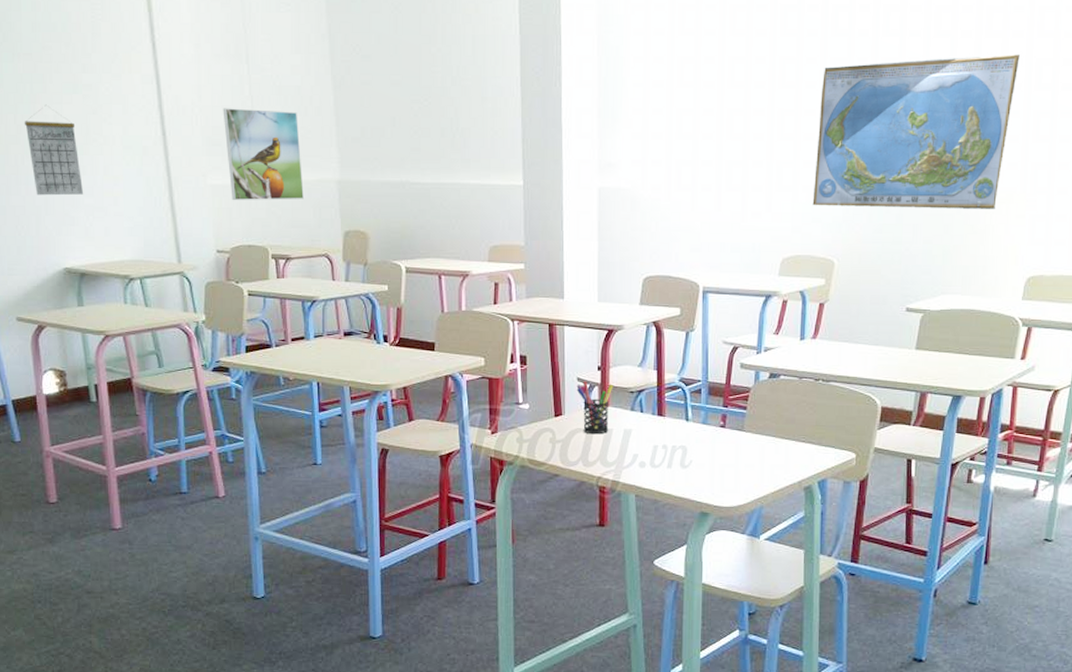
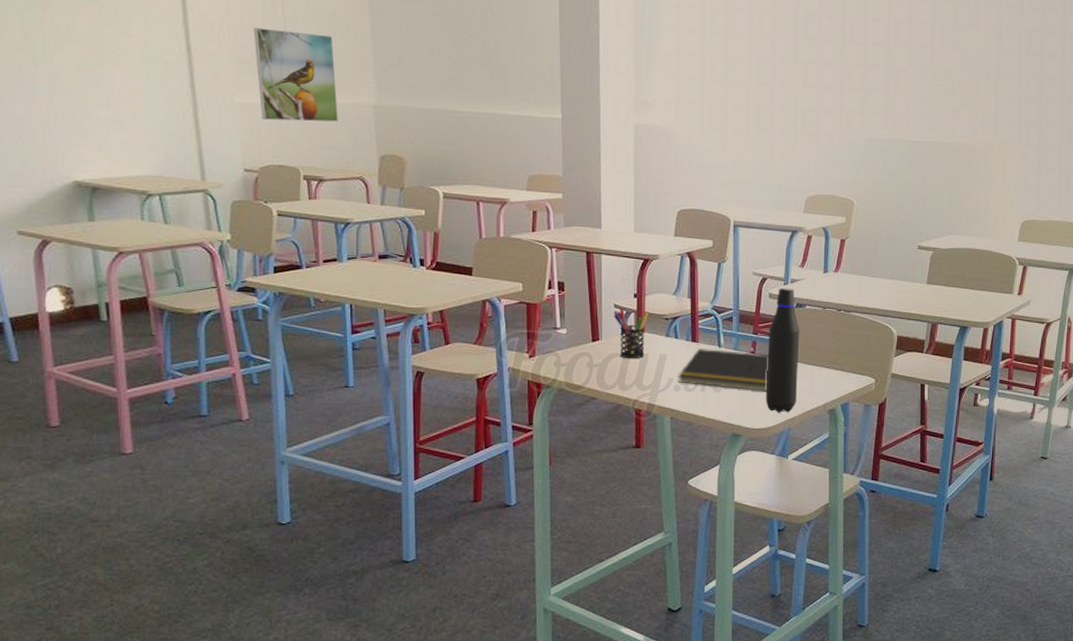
calendar: present [24,104,84,196] -> none [31,12,98,107]
notepad: none [643,422,739,467] -> present [678,348,768,391]
water bottle: none [736,357,774,490] -> present [765,287,800,413]
world map: present [812,54,1020,209] -> none [833,23,1012,160]

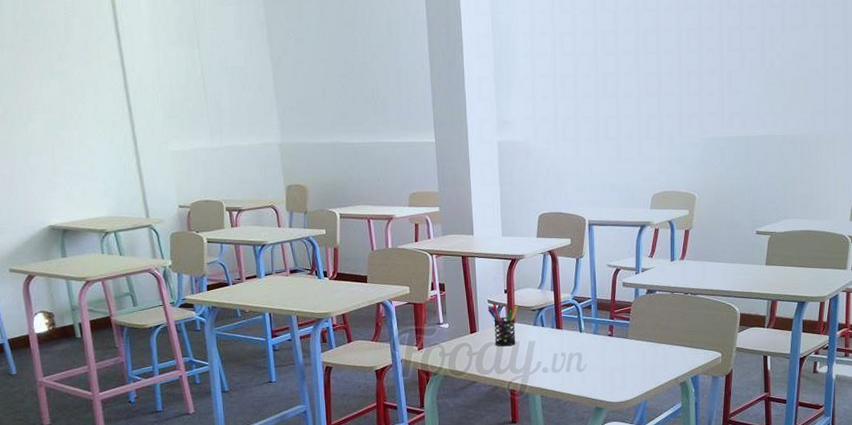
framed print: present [253,27,338,122] -> none [179,86,251,163]
notepad: present [678,348,768,391] -> none [546,333,625,369]
water bottle: present [765,287,800,413] -> none [623,276,652,387]

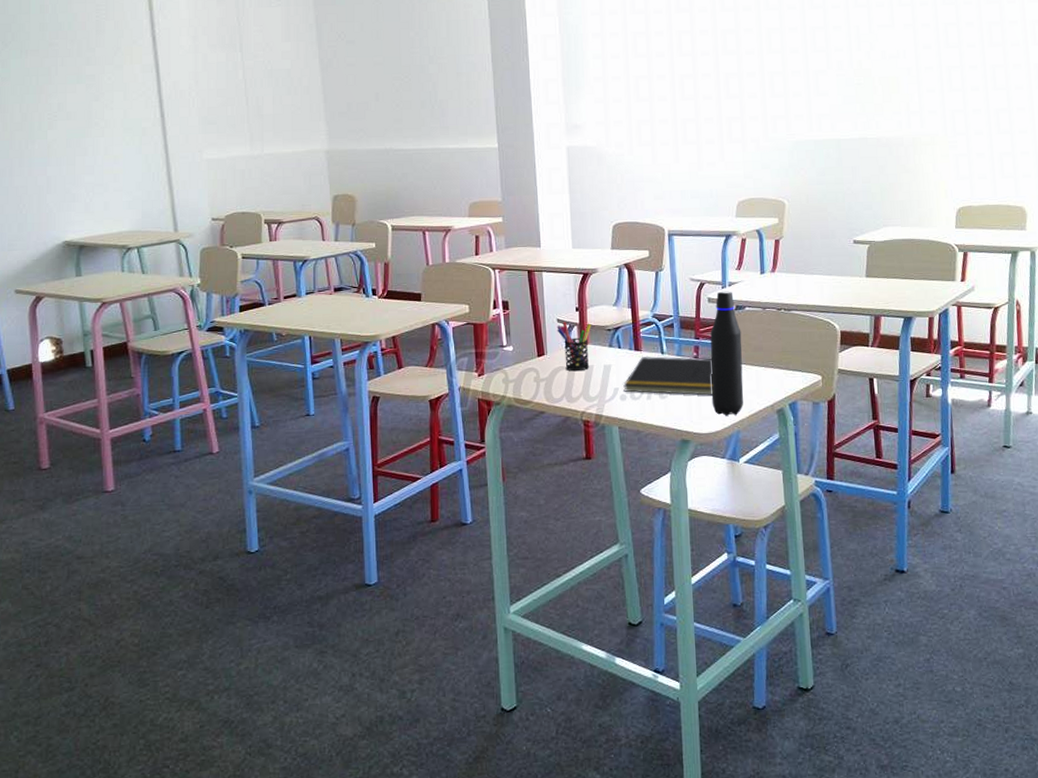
notepad: none [546,333,625,369] -> present [623,356,714,395]
water bottle: none [623,276,652,387] -> present [710,291,744,416]

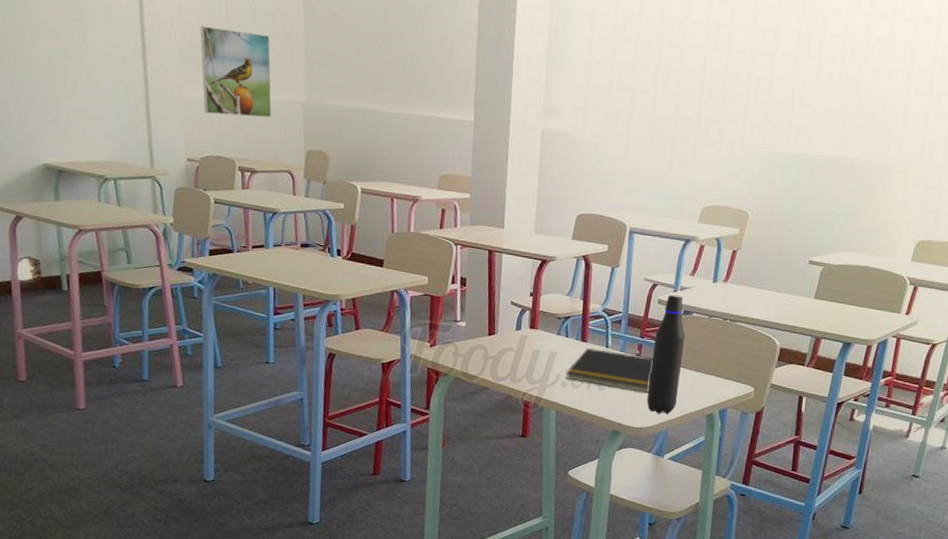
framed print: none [218,90,294,172] -> present [200,26,272,118]
pen holder: present [557,322,592,371] -> none [509,305,543,354]

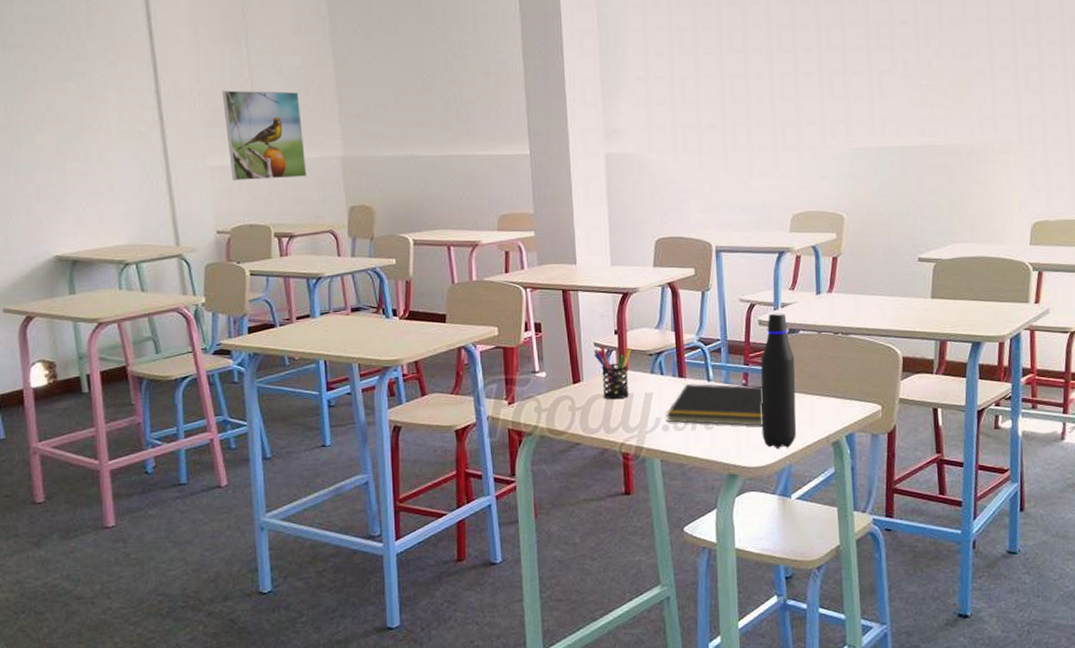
pen holder: none [509,305,543,354] -> present [594,346,632,399]

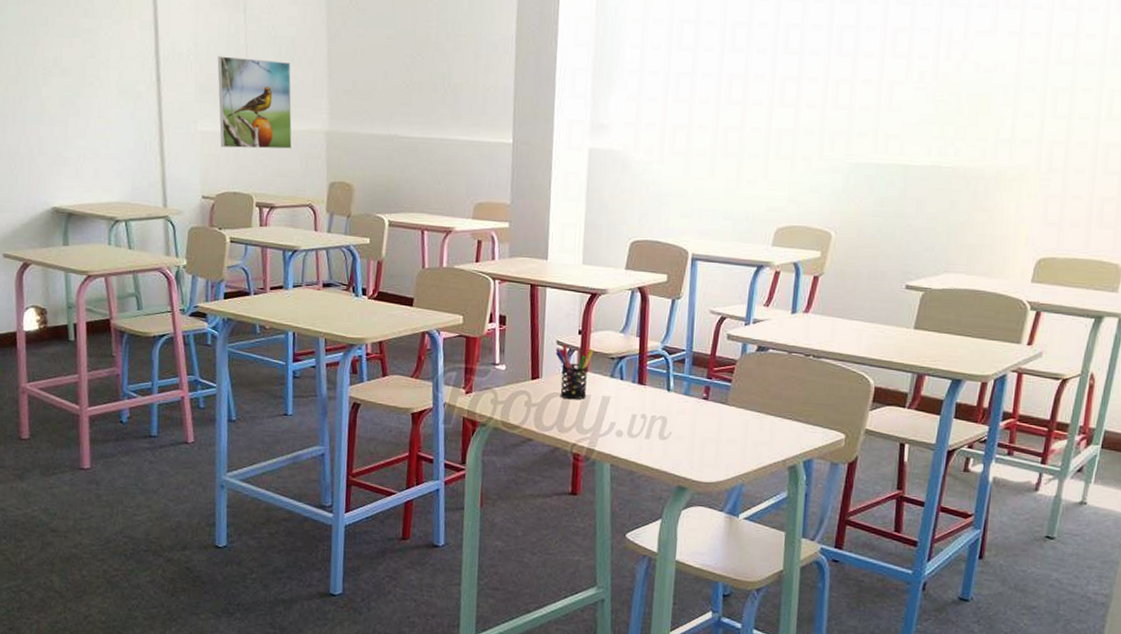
notepad: present [666,383,764,426] -> none [621,391,723,442]
water bottle: present [761,313,797,448] -> none [716,328,761,467]

